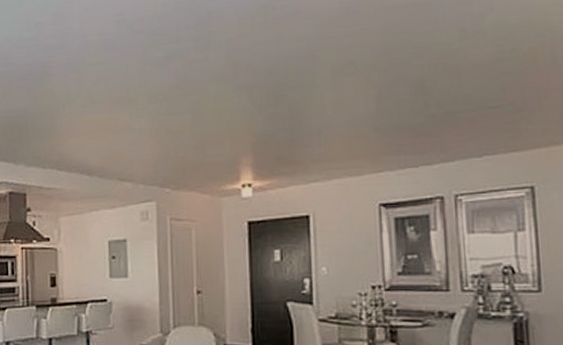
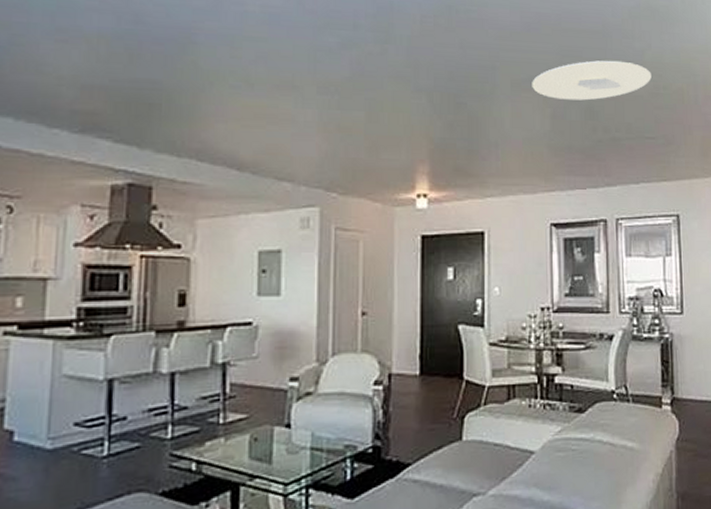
ceiling light: none [354,29,495,80] -> present [532,60,652,101]

